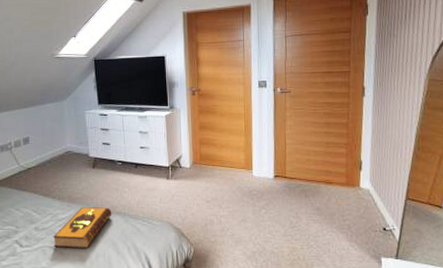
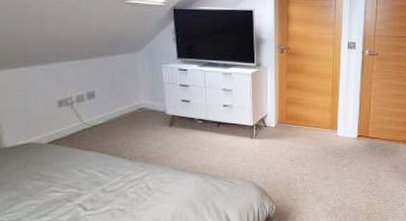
hardback book: present [52,207,112,249] -> none [122,167,191,211]

